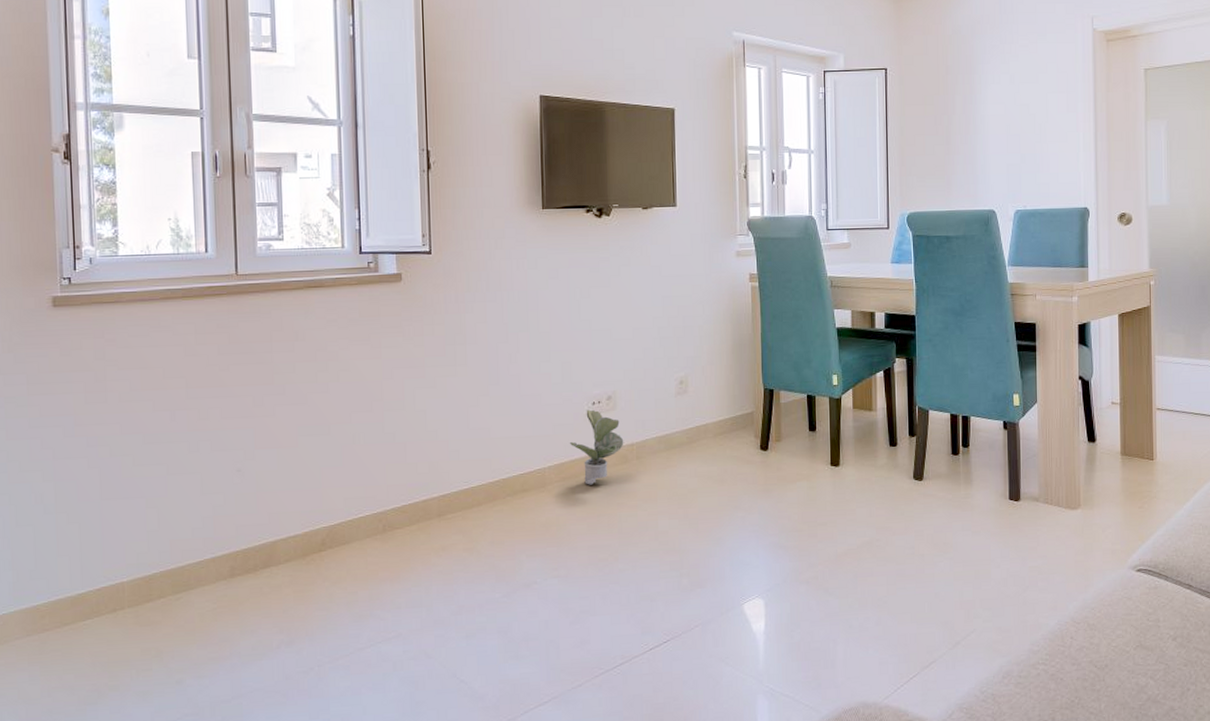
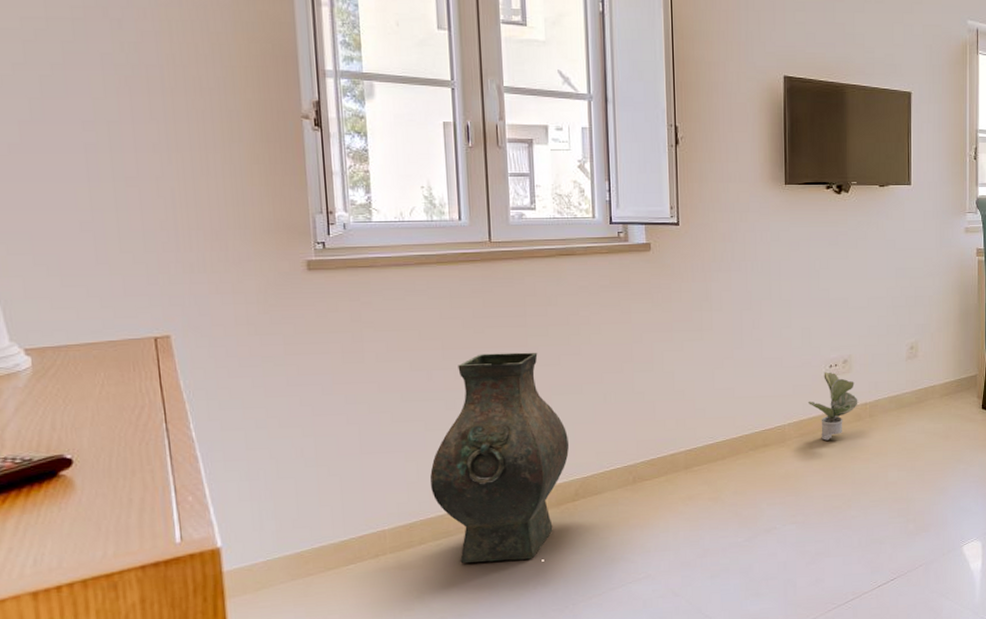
vase: none [171,390,315,619] -> present [430,352,569,563]

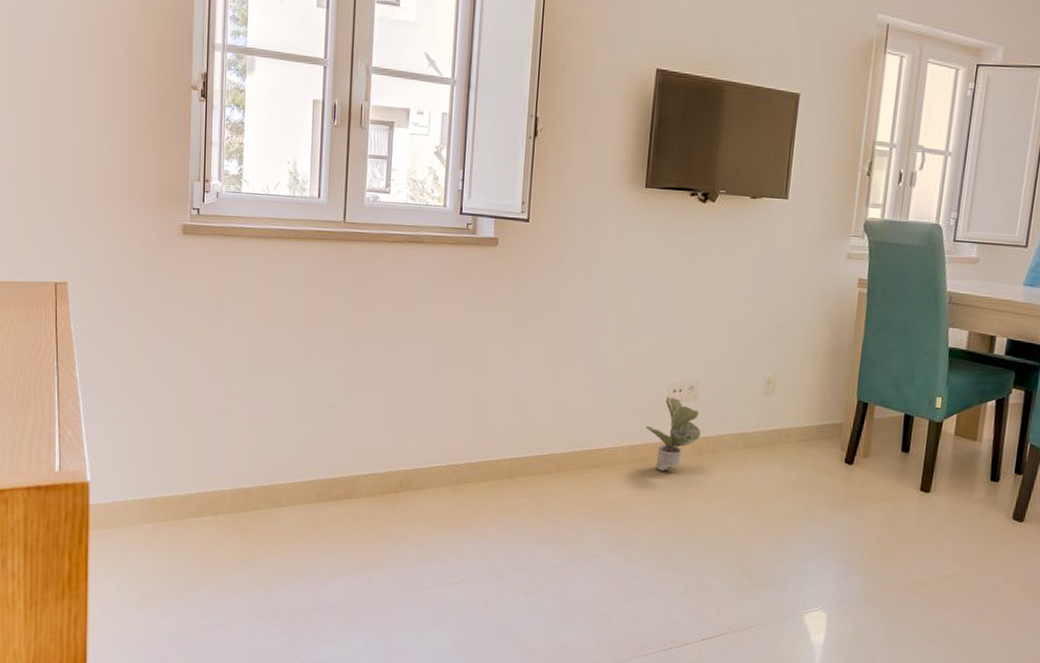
vase: present [430,352,569,563] -> none [269,332,398,543]

